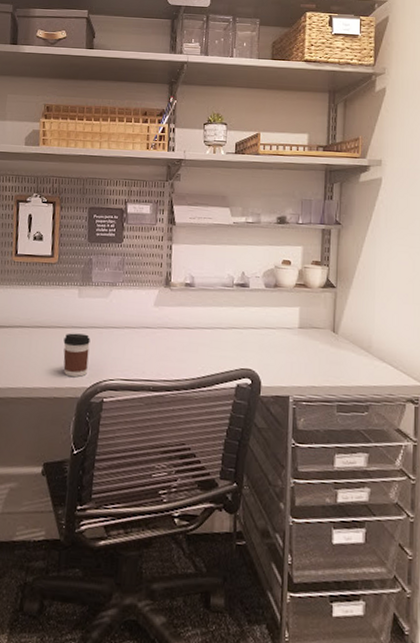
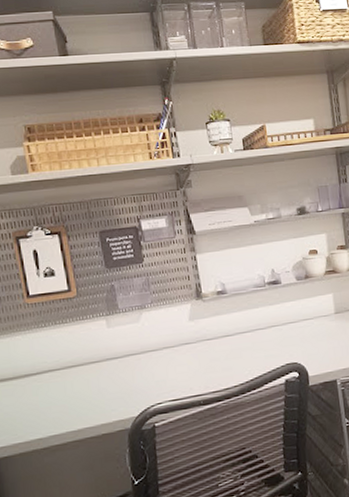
coffee cup: present [63,333,90,378] -> none [100,363,133,410]

